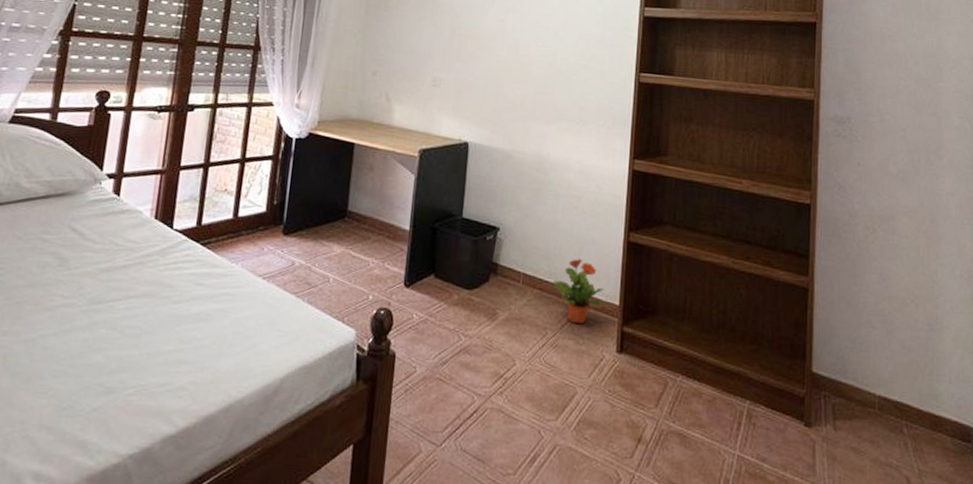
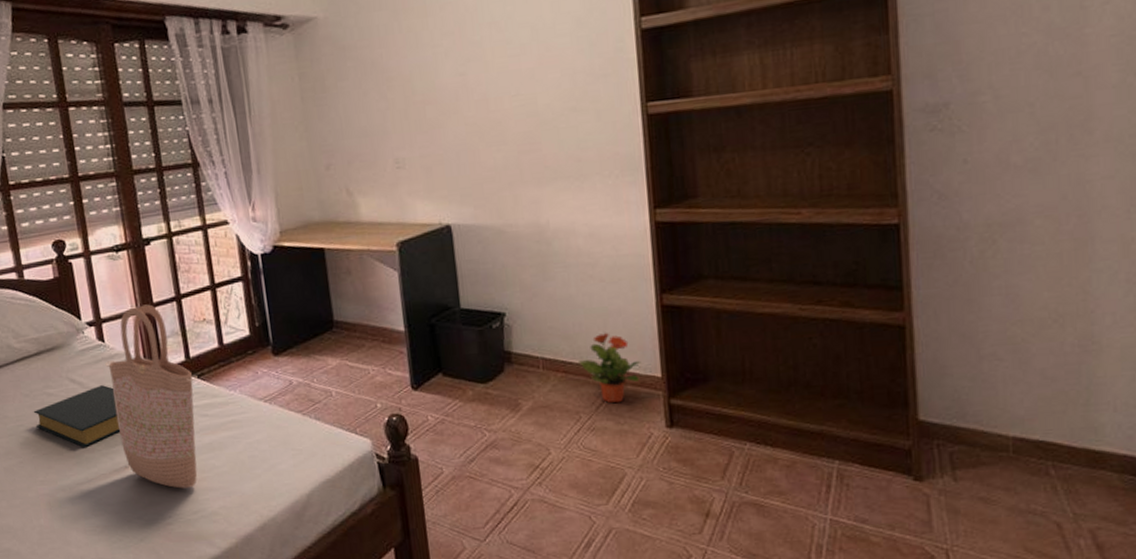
hardback book: none [17,239,115,302] -> present [33,385,121,448]
shopping bag: none [104,166,204,358] -> present [105,304,198,489]

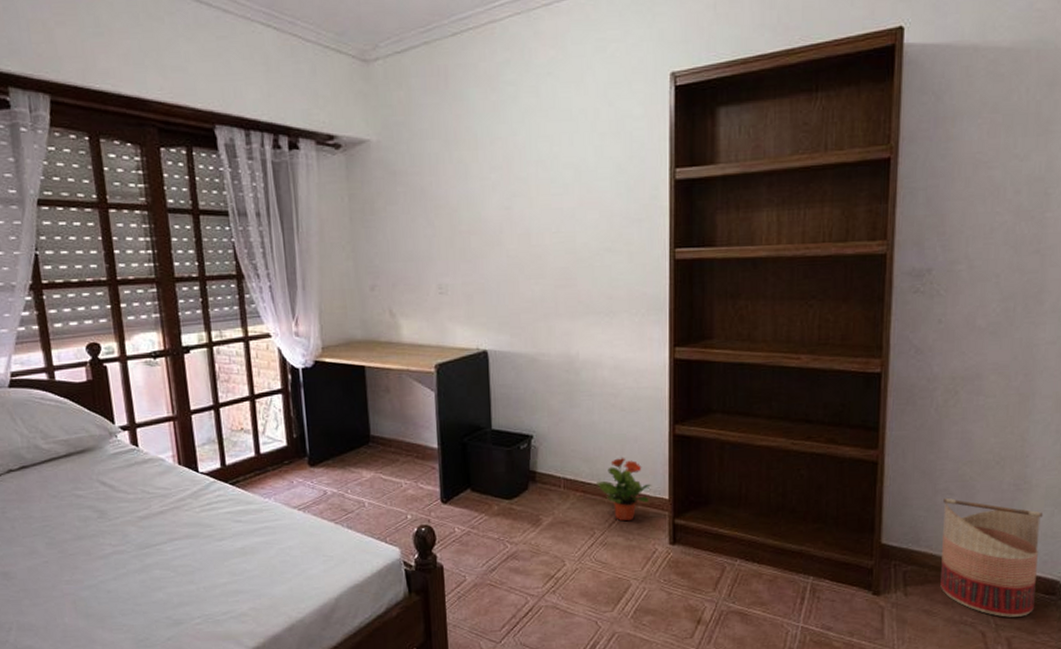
hardback book: present [33,385,121,448] -> none [60,489,152,550]
shopping bag: present [105,304,198,489] -> none [138,411,233,590]
basket: none [991,364,1122,505] -> present [940,497,1043,617]

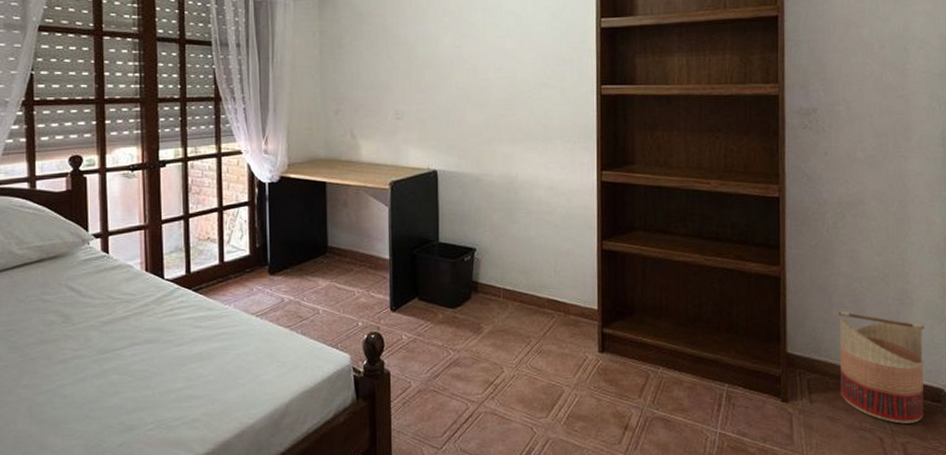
potted plant: present [597,457,652,522] -> none [533,269,583,330]

